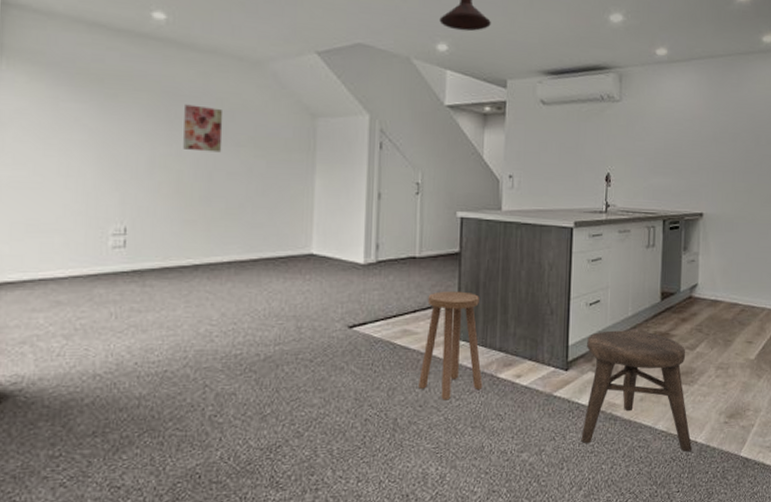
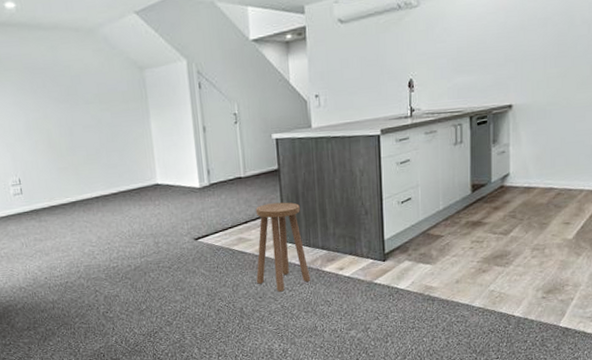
wall art: present [183,104,224,153] -> none [42,74,76,113]
stool: present [581,330,692,452] -> none [401,221,509,324]

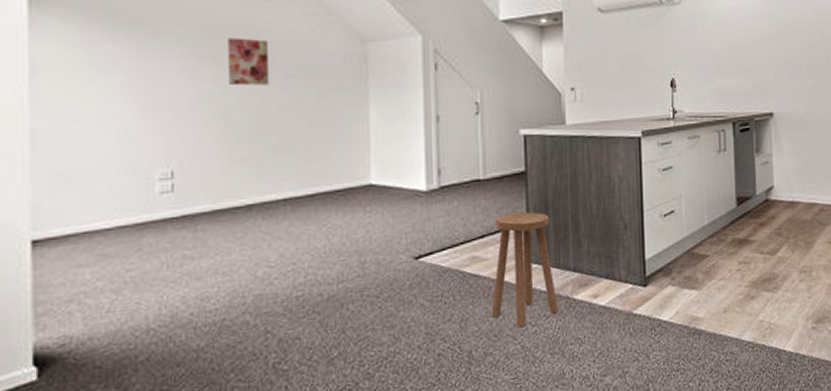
wall art: none [42,74,76,113] -> present [228,38,270,86]

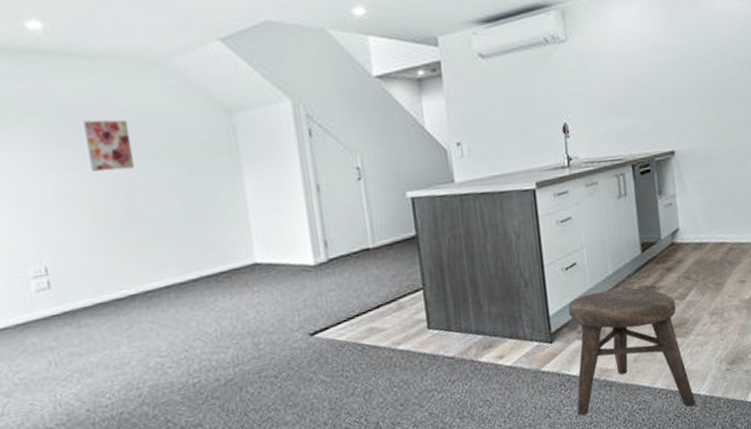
stool: present [492,212,559,328] -> none [390,277,465,395]
stool: none [664,239,781,362] -> present [568,287,695,415]

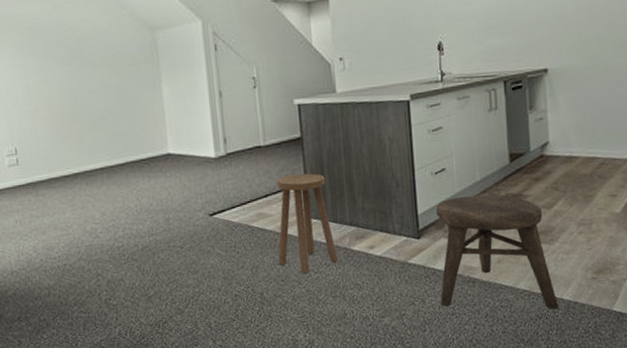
wall art: present [83,119,135,171] -> none [45,35,81,76]
stool: none [390,277,465,395] -> present [277,173,339,274]

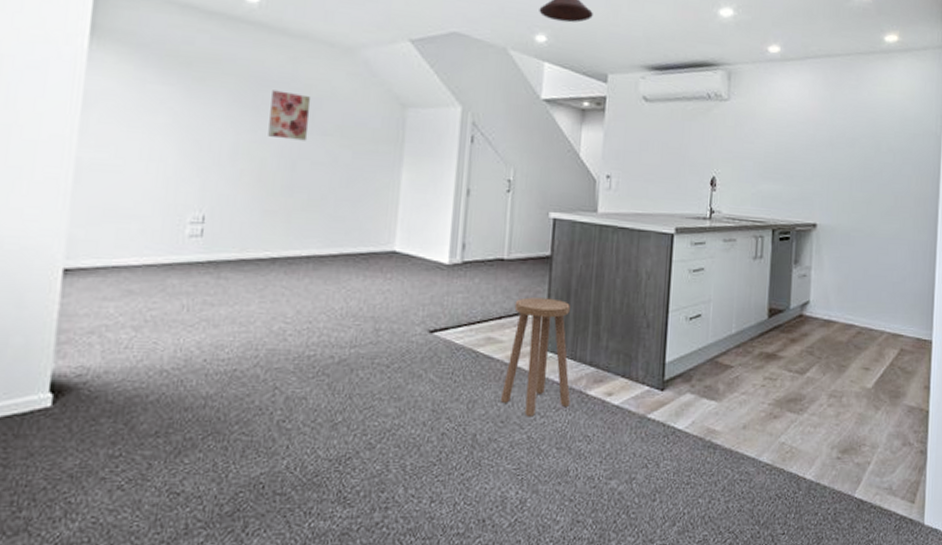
wall art: none [45,35,81,76] -> present [268,90,311,141]
stool: present [436,194,558,309] -> none [676,348,800,489]

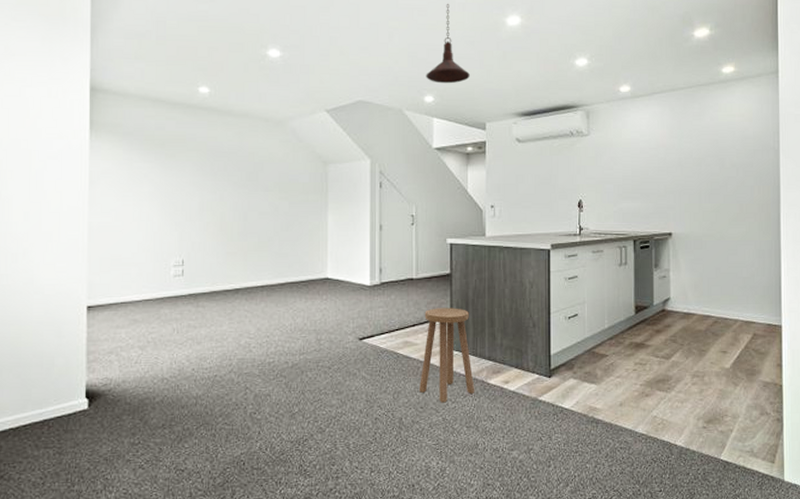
wall art: present [268,90,311,141] -> none [225,159,254,197]

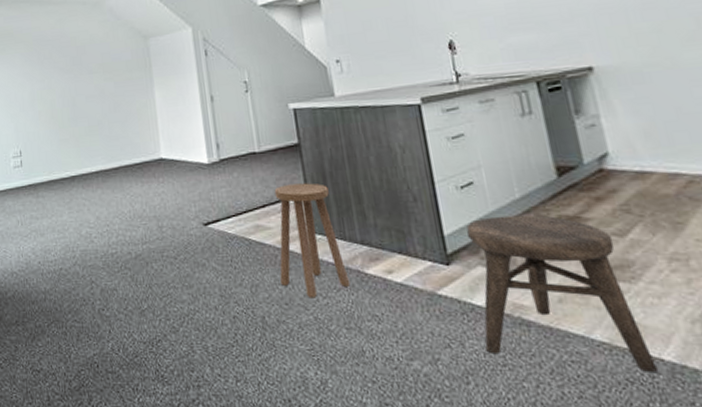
stool: none [566,341,671,454] -> present [466,214,657,372]

